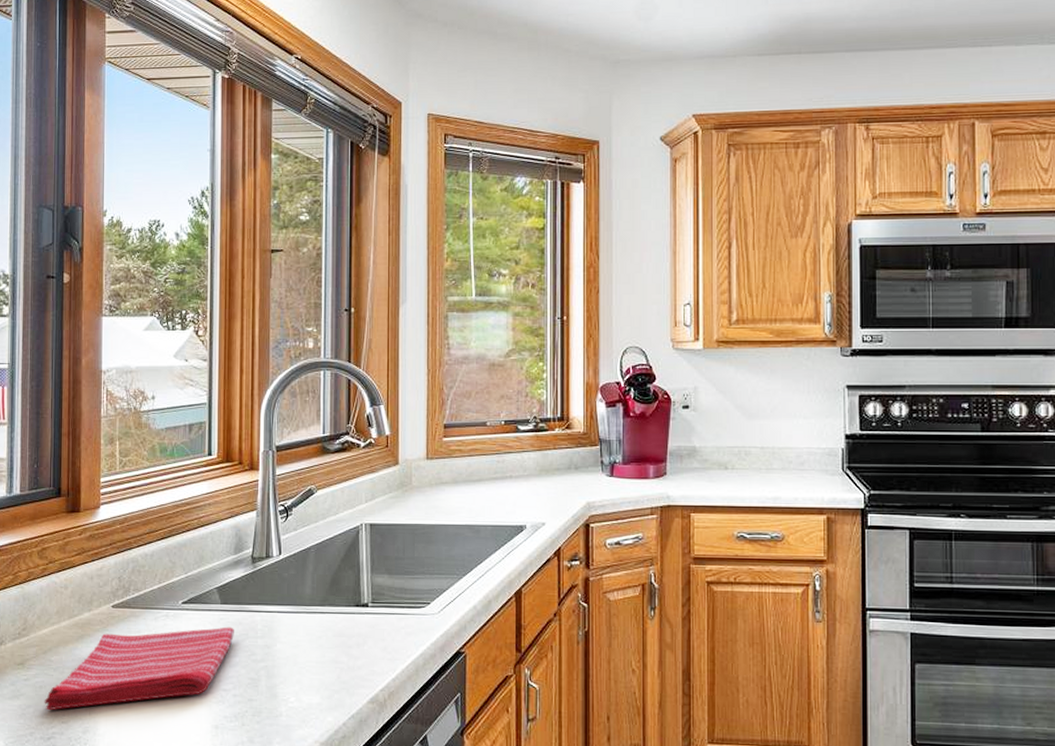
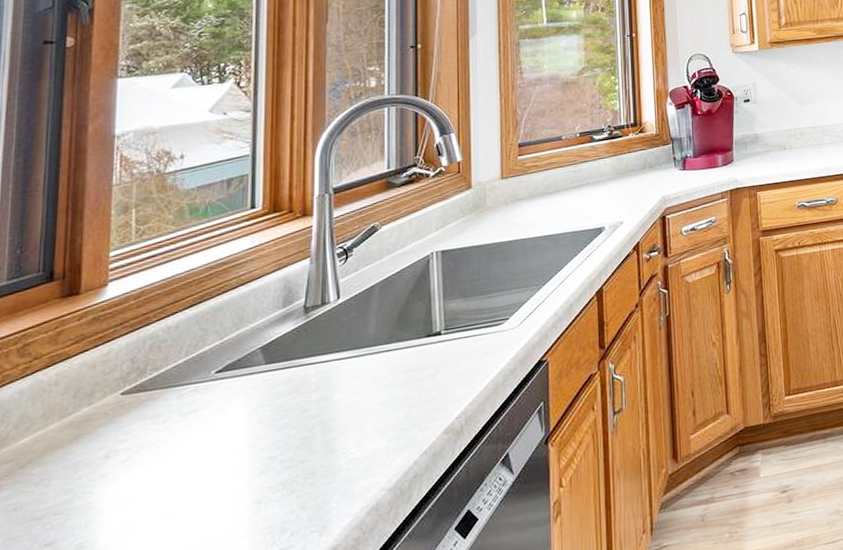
dish towel: present [44,626,234,711] -> none [19,386,282,536]

